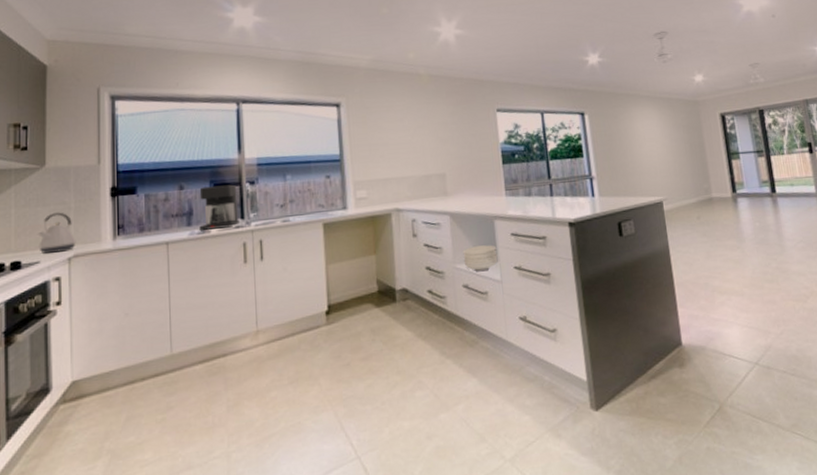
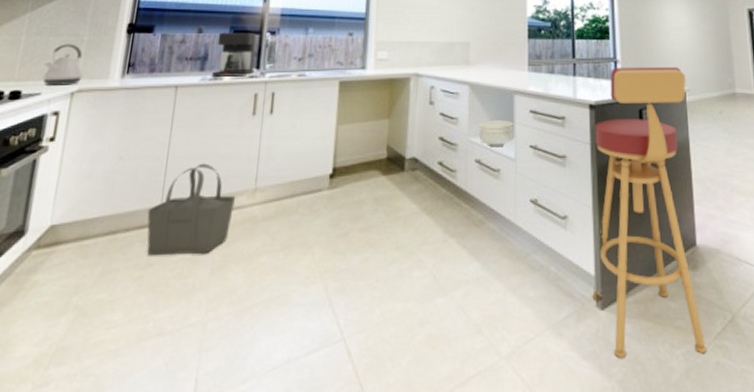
shopping bag: none [159,311,240,401] -> present [147,163,236,256]
bar stool: none [575,178,698,452] -> present [592,67,707,358]

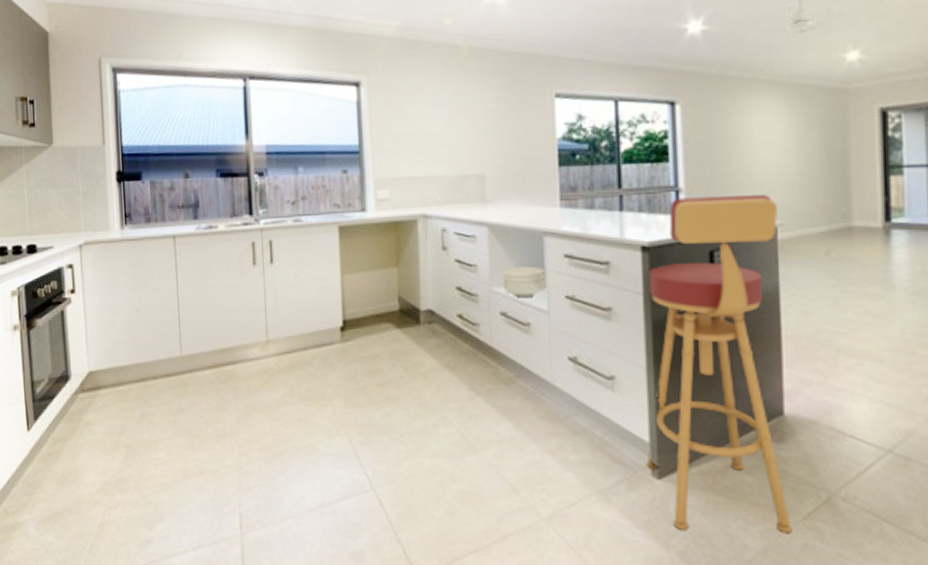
kettle: present [42,44,83,85] -> none [49,195,86,239]
shopping bag: present [147,163,236,256] -> none [170,314,250,403]
coffee maker: present [212,32,257,77] -> none [205,175,248,225]

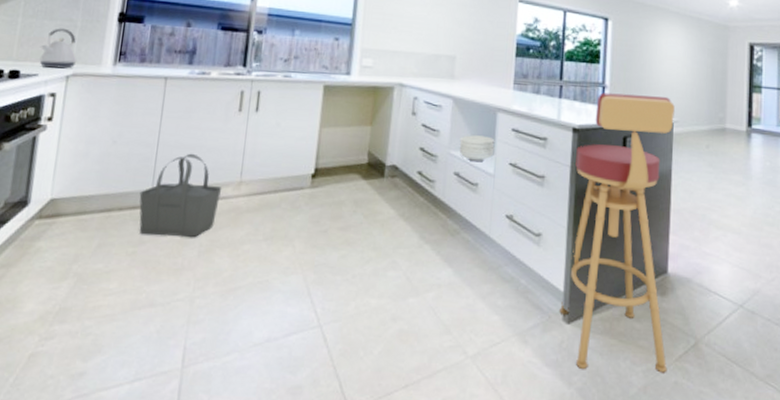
kettle: none [49,195,86,239] -> present [39,28,77,69]
shopping bag: none [170,314,250,403] -> present [139,153,222,238]

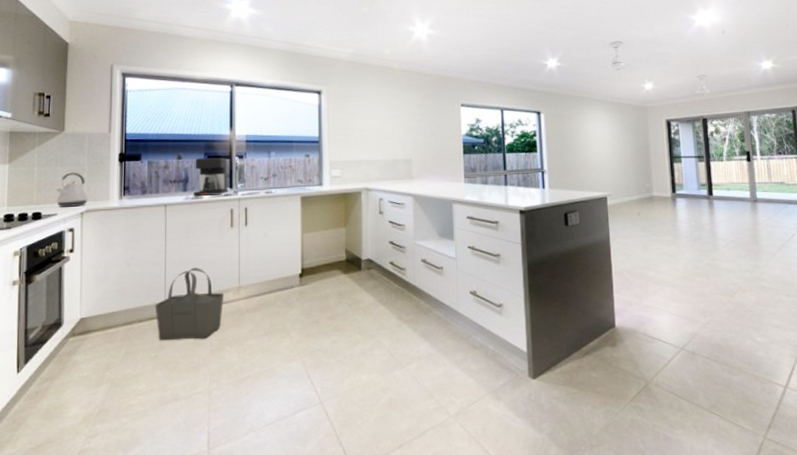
coffee maker: none [200,28,244,73] -> present [193,157,228,196]
bowl: present [459,135,495,162] -> none [423,225,454,249]
bar stool: present [559,92,675,373] -> none [525,175,624,416]

